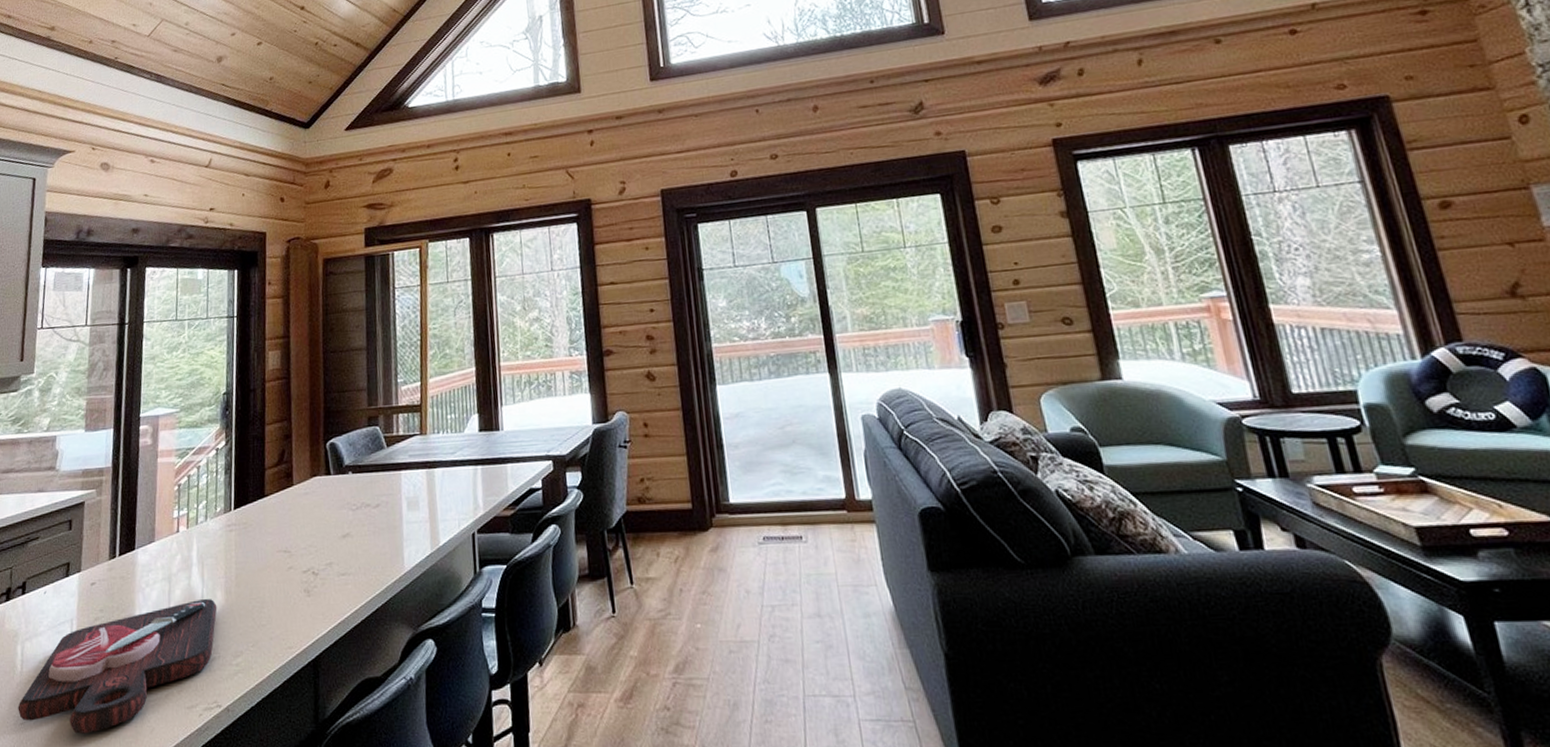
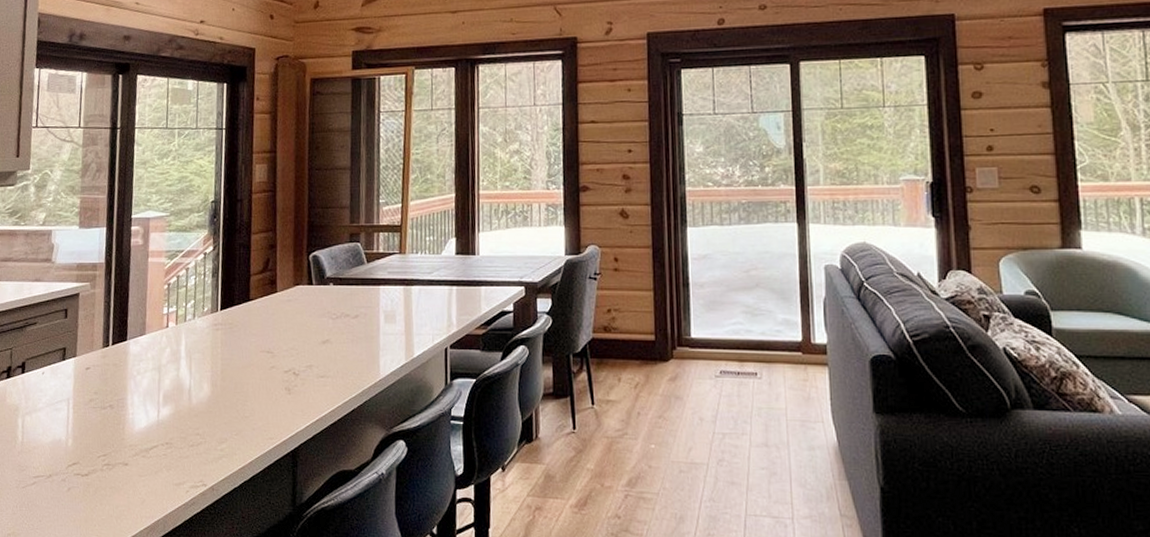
cutting board: present [18,598,217,734] -> none [19,389,204,500]

